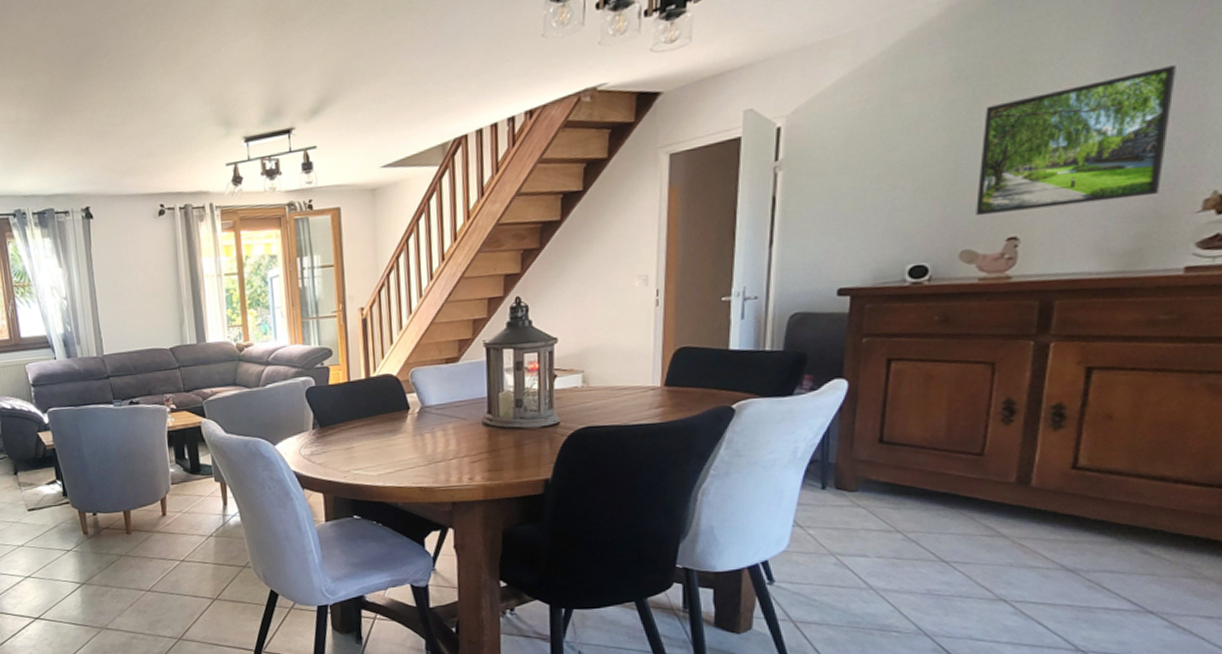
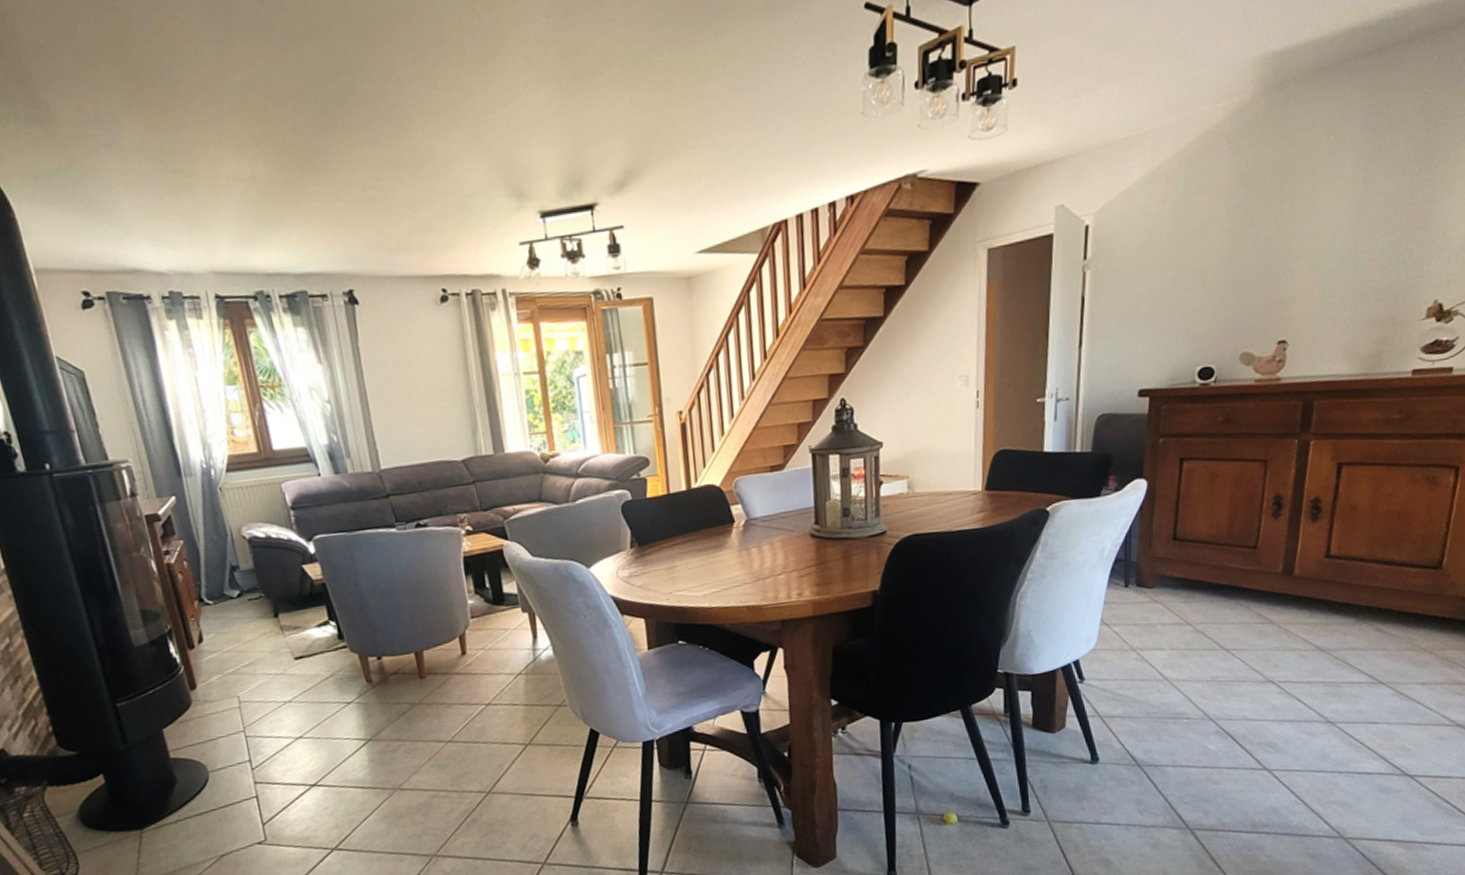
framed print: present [976,65,1176,215] -> none [1253,182,1409,319]

